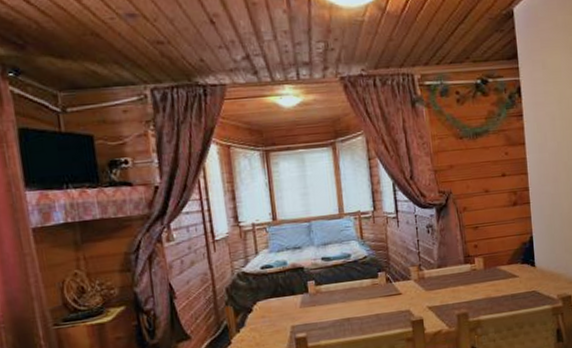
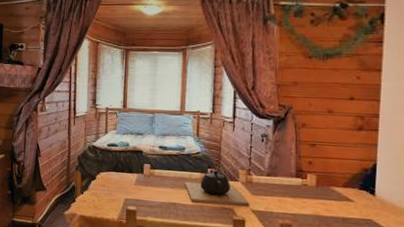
teapot: none [355,272,426,313] -> present [184,169,250,206]

